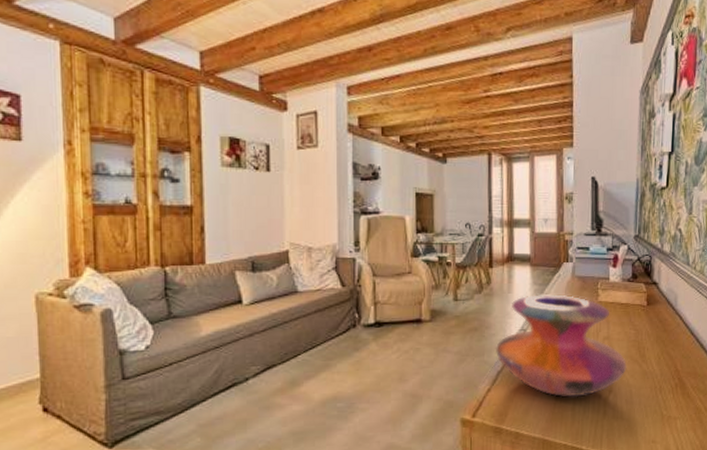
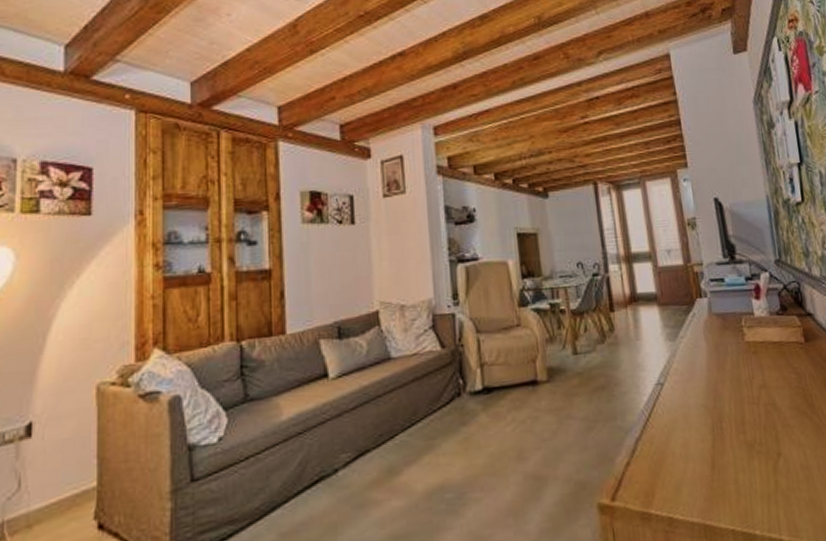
decorative vase: present [495,294,627,398] -> none [629,337,794,467]

